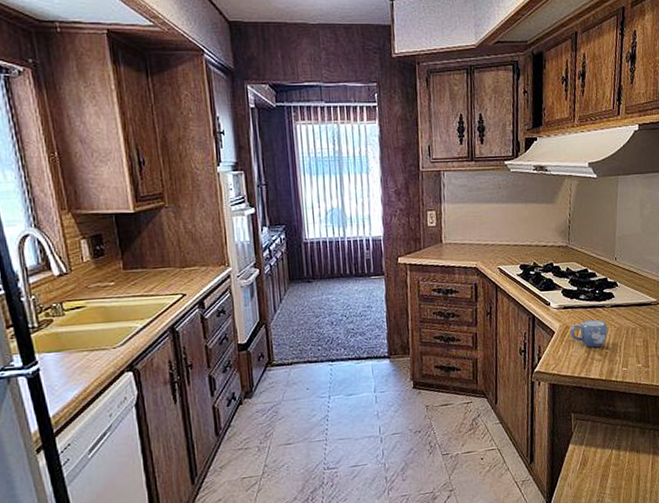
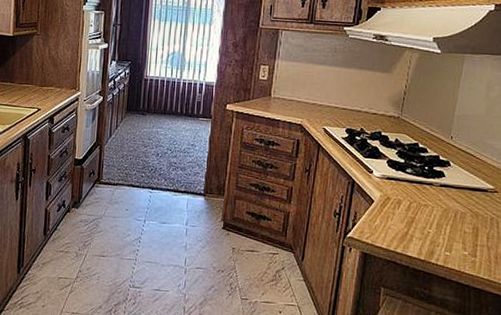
mug: present [570,319,608,348] -> none [391,194,434,226]

